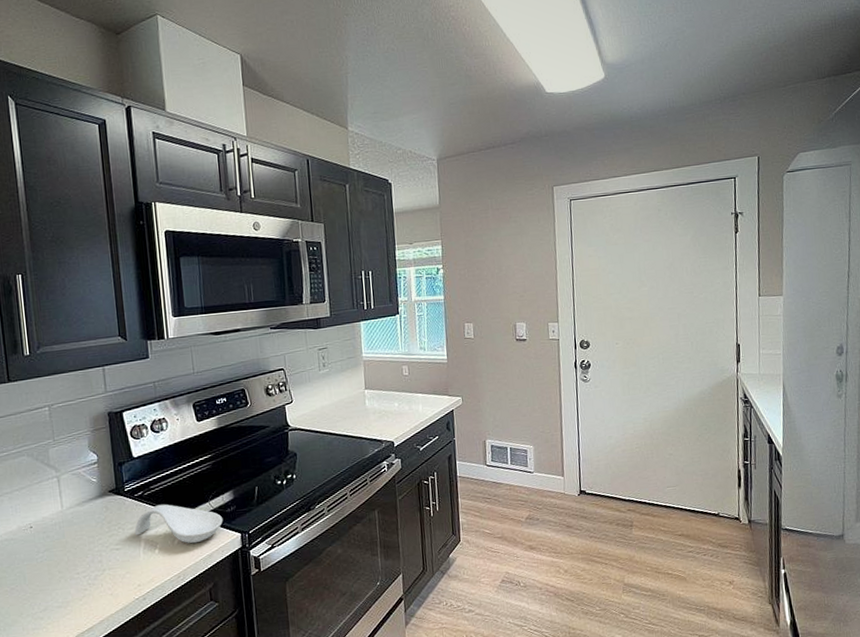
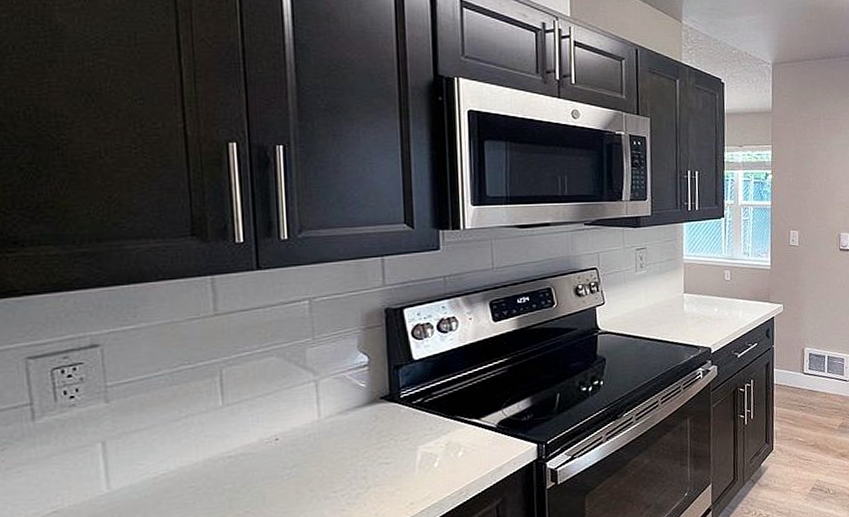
spoon rest: present [134,504,224,544] -> none [409,412,518,456]

